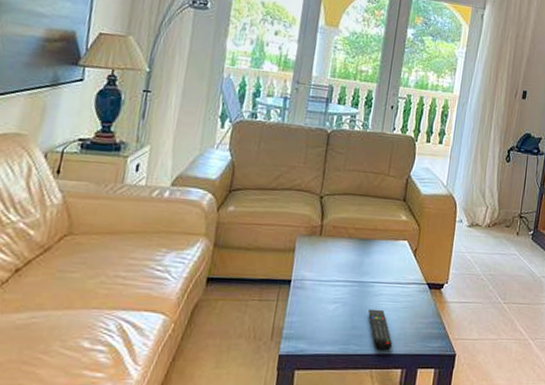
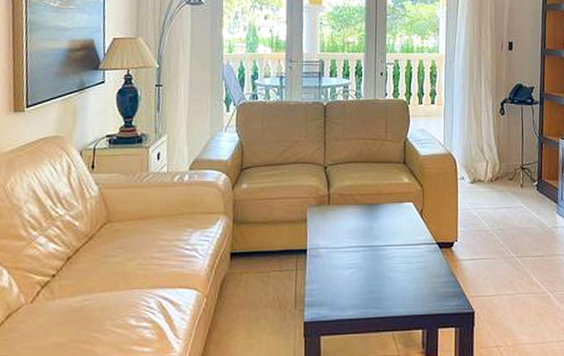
remote control: present [368,309,393,351] -> none [383,271,411,312]

